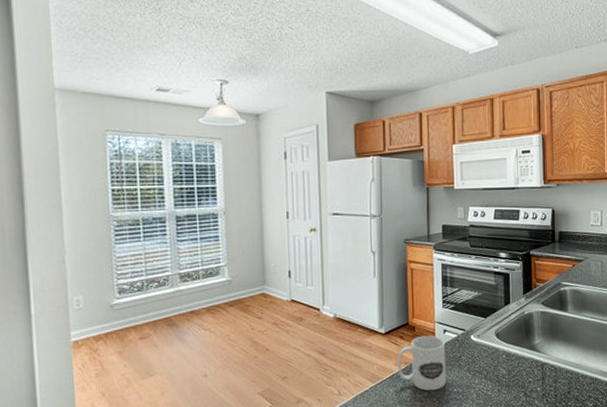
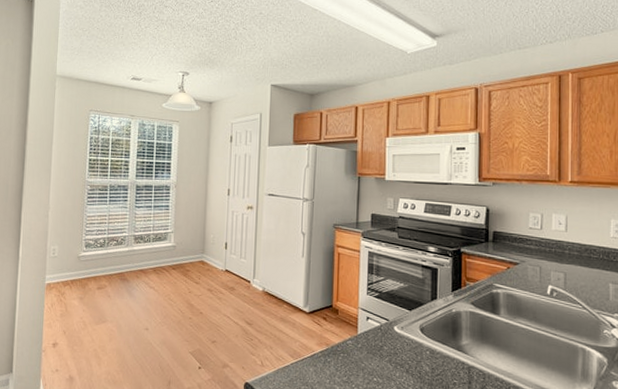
mug: present [398,335,447,391] -> none [319,319,368,377]

